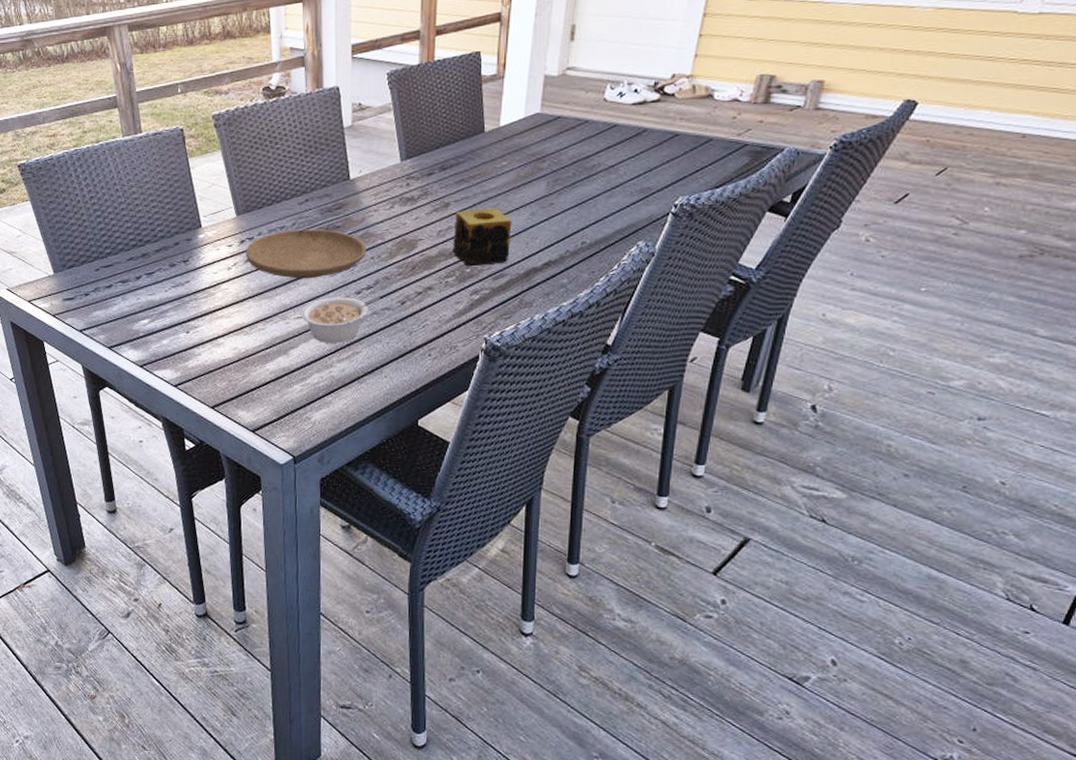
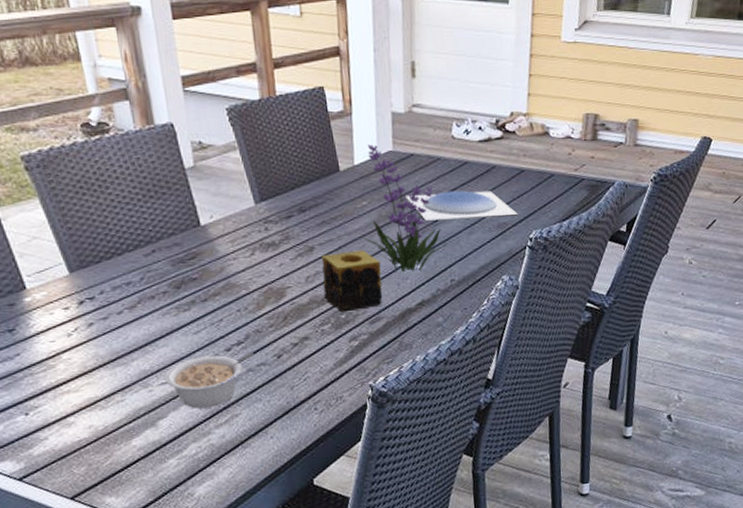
plate: present [245,229,366,279] -> none [86,282,231,341]
plant: none [496,107,584,232] -> present [360,144,448,272]
plate: none [547,154,665,182] -> present [406,191,518,221]

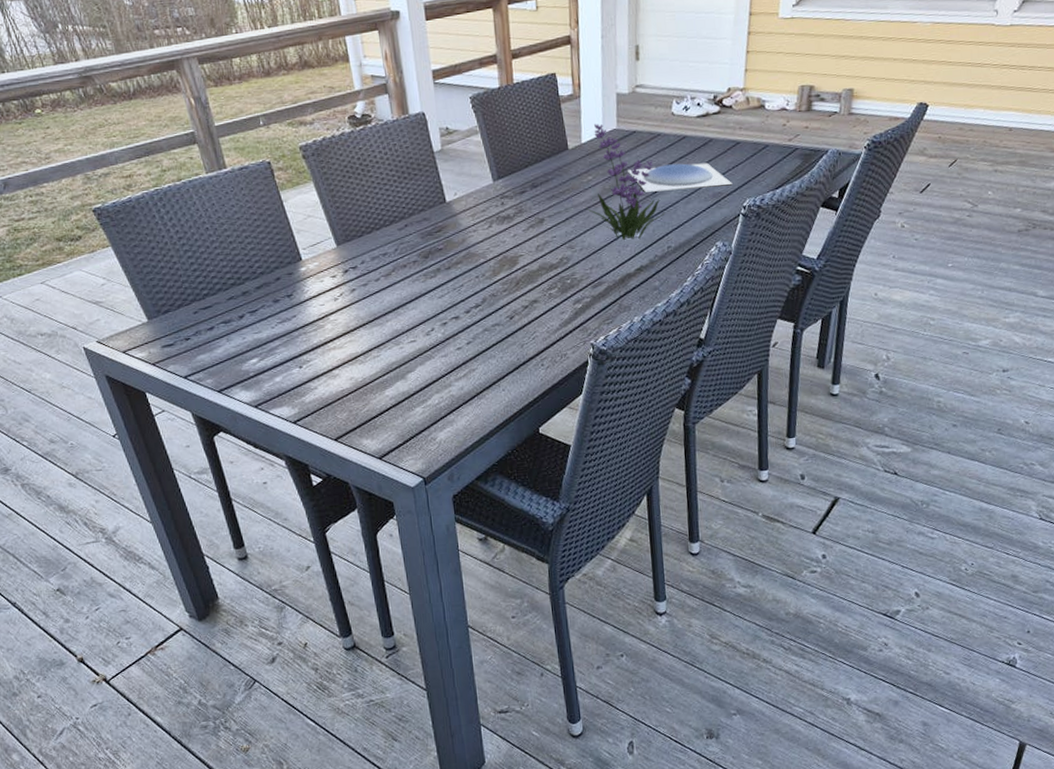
legume: present [165,352,253,409] -> none [413,314,489,364]
candle: present [321,250,383,313] -> none [550,221,605,278]

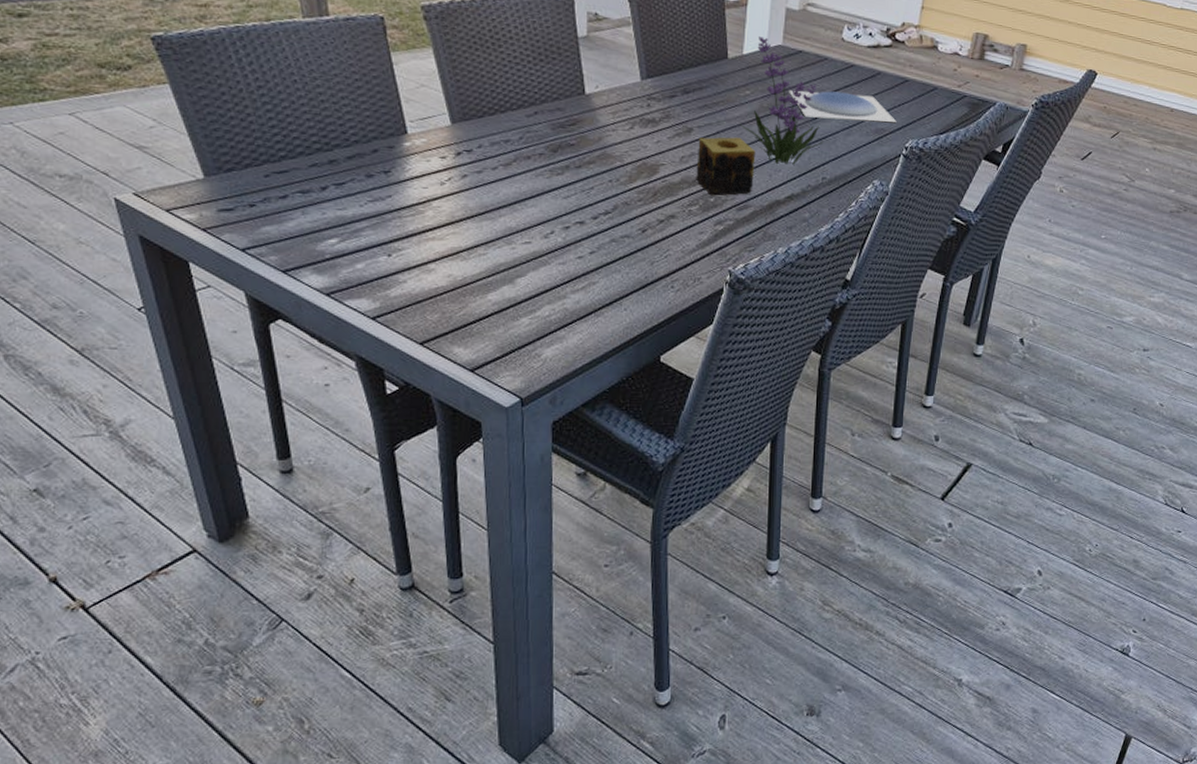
candle: none [550,221,605,278] -> present [696,137,756,196]

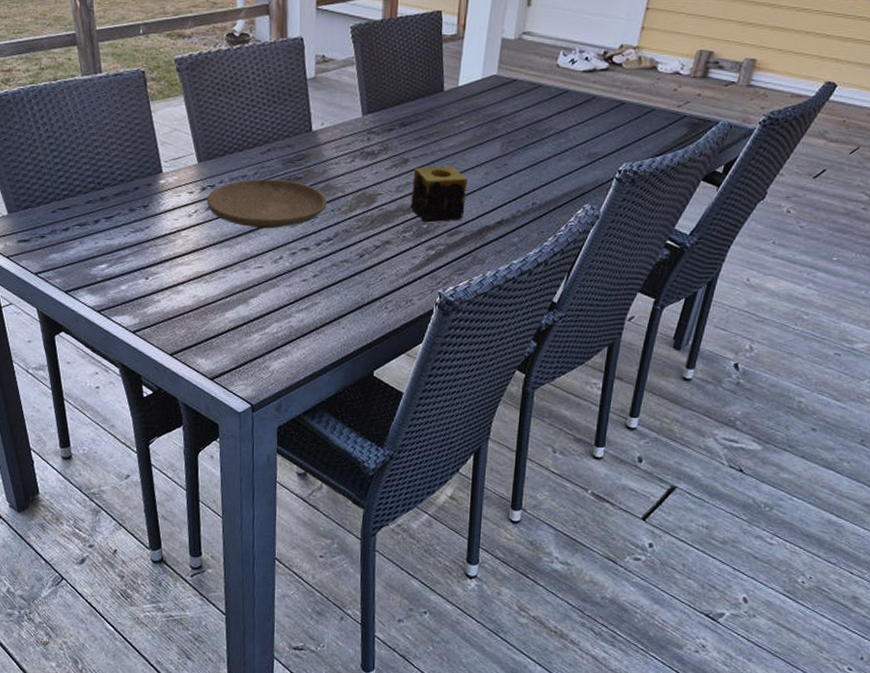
plate: none [462,144,604,200] -> present [206,178,327,229]
plant: present [739,36,824,165] -> none [453,68,535,191]
plate: present [789,91,897,122] -> none [502,118,611,146]

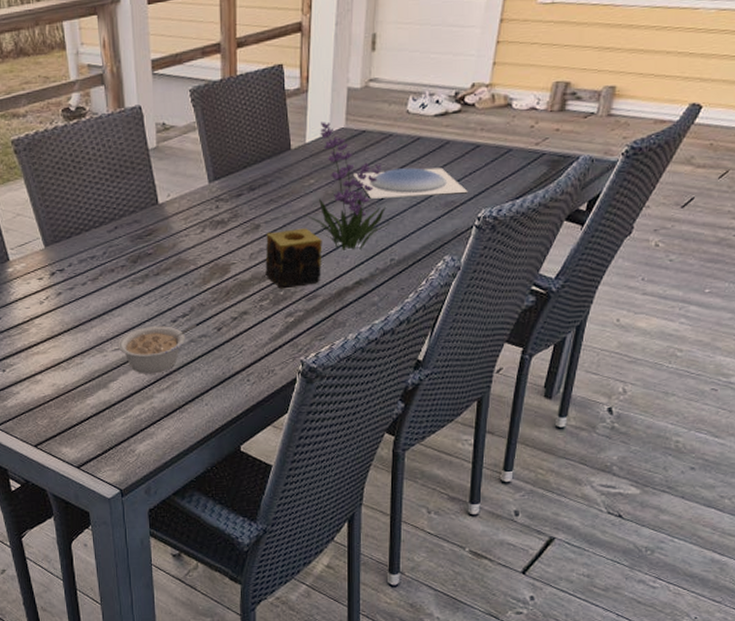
plate: present [206,178,327,229] -> none [56,257,180,310]
legume: none [261,247,339,294] -> present [118,324,196,374]
plant: none [453,68,535,191] -> present [305,122,391,250]
plate: none [502,118,611,146] -> present [353,167,468,199]

